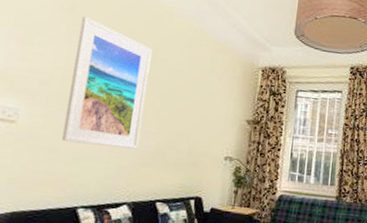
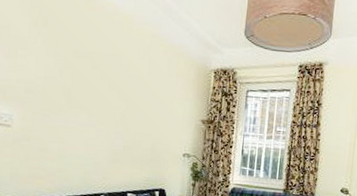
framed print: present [61,16,152,149] -> none [48,28,116,147]

